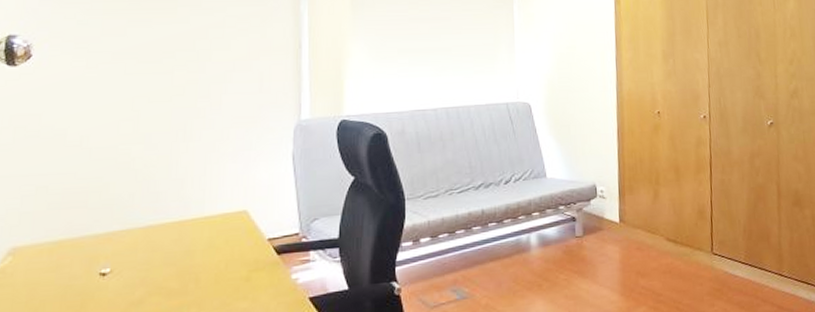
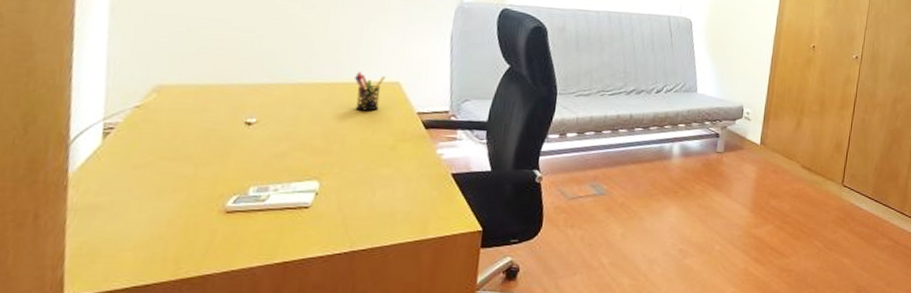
pen holder: none [201,205,233,246] -> present [354,71,386,111]

